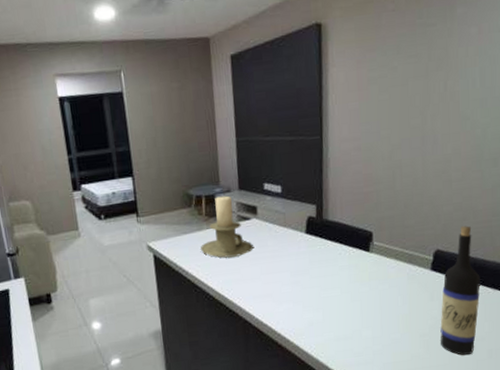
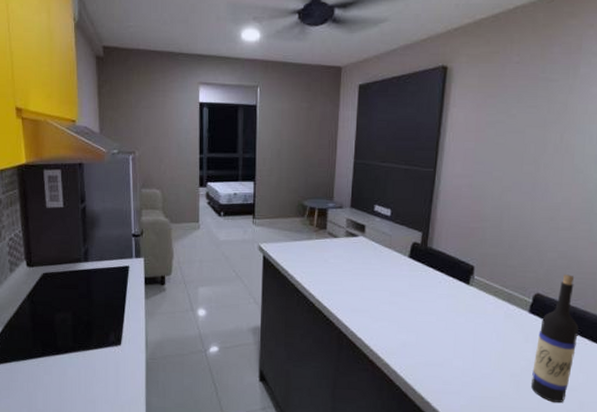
candle holder: present [200,195,253,258] -> none [307,211,357,269]

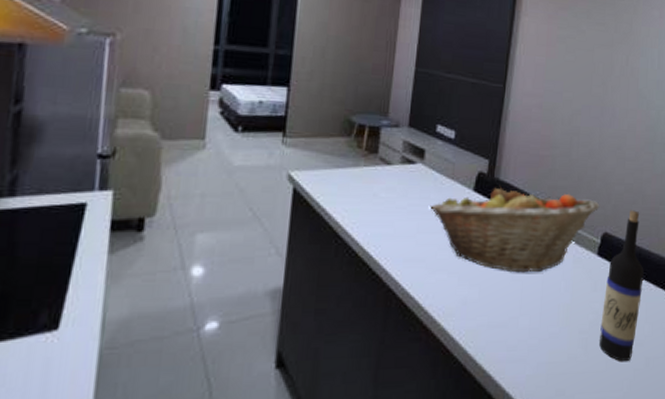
fruit basket: none [371,252,532,325] -> present [430,185,600,273]

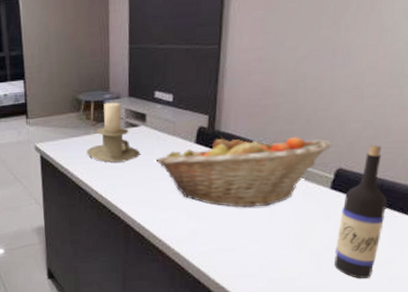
candle holder: none [351,130,414,206] -> present [86,102,140,163]

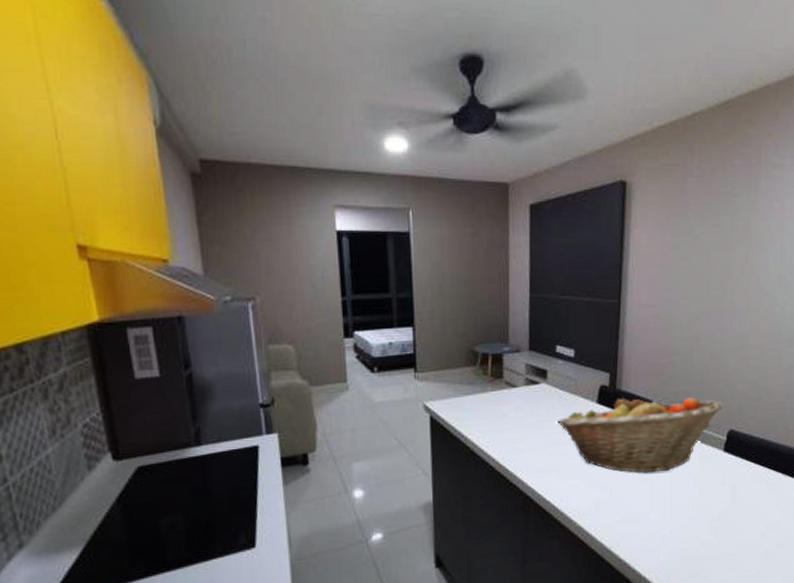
candle holder: present [86,102,140,163] -> none [482,356,540,425]
wine bottle: present [334,145,387,279] -> none [730,406,772,545]

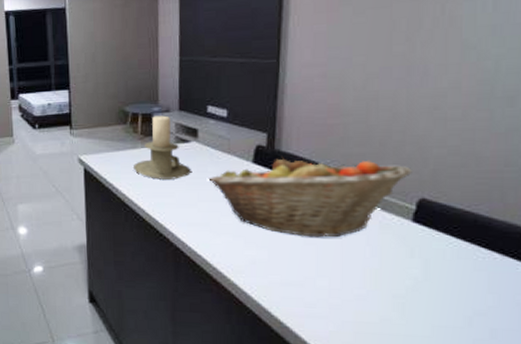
candle holder: none [482,356,540,425] -> present [132,115,191,180]

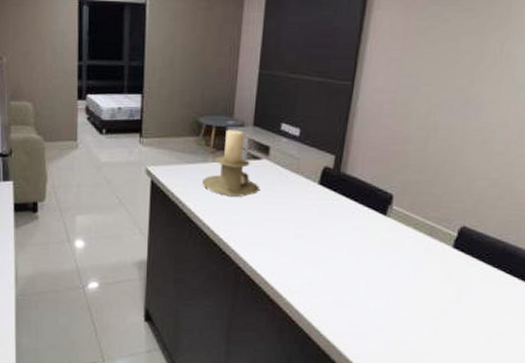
fruit basket: present [208,156,412,238] -> none [275,179,459,261]

